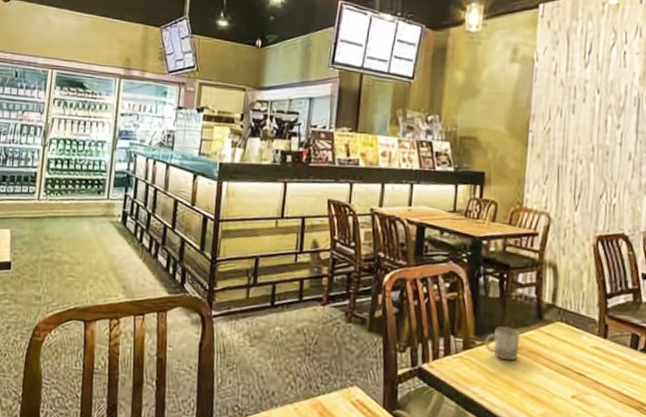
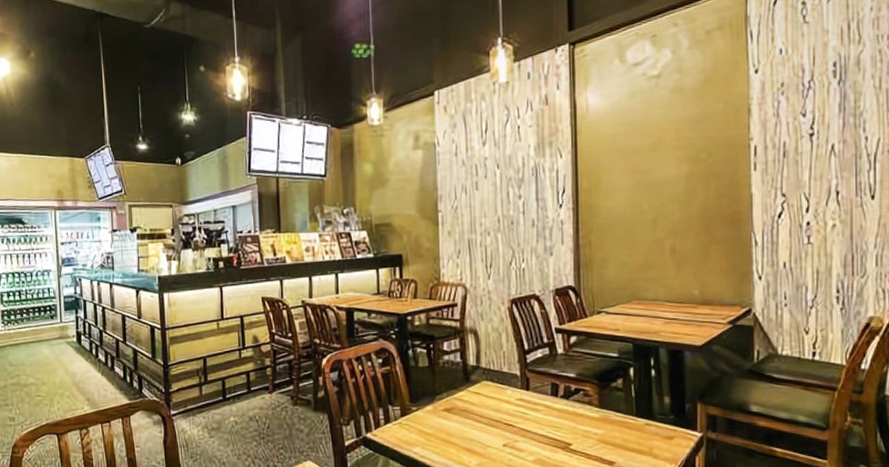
cup: present [485,326,520,361] -> none [420,391,452,421]

